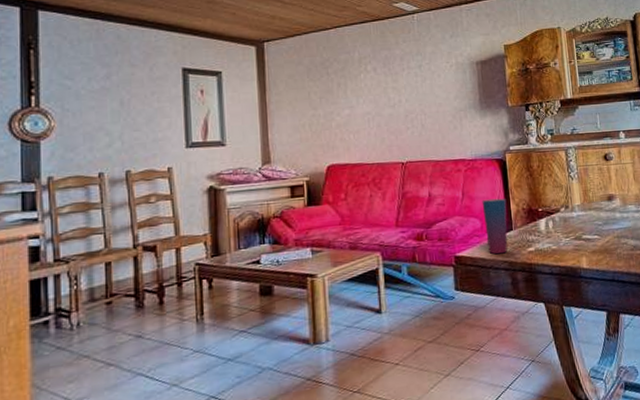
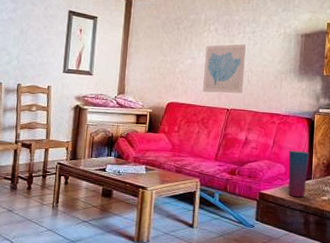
wall art: none [365,82,418,146] -> present [203,44,246,94]

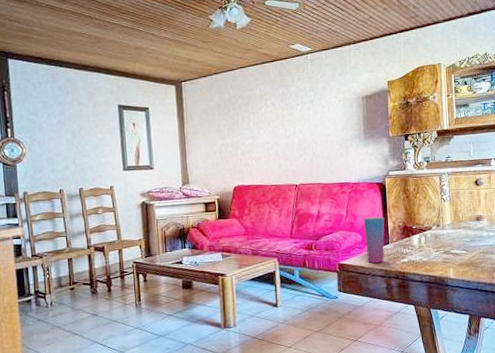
wall art: present [203,44,246,94] -> none [265,116,309,171]

